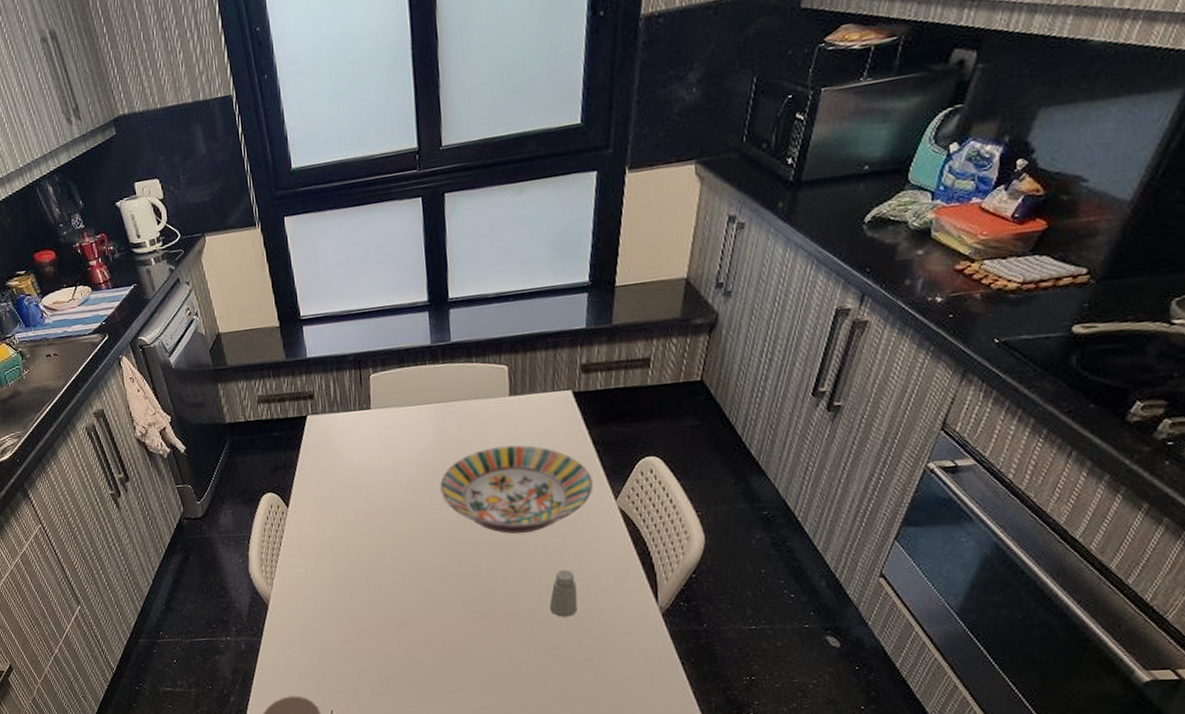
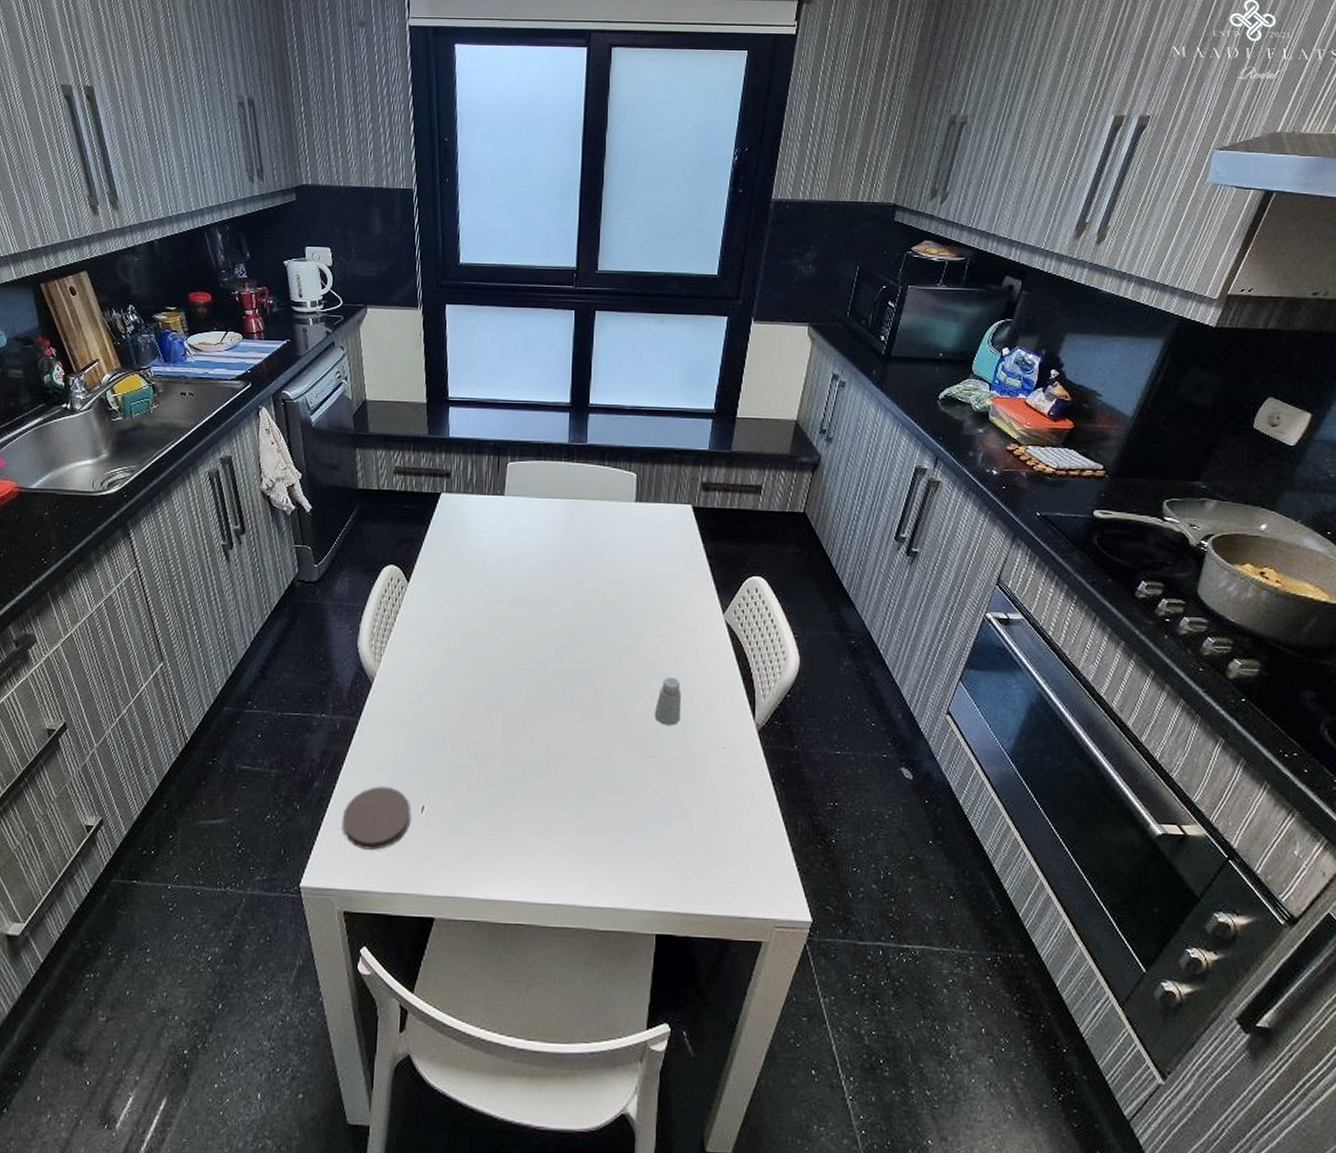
serving bowl: present [440,445,593,534] -> none [562,548,704,637]

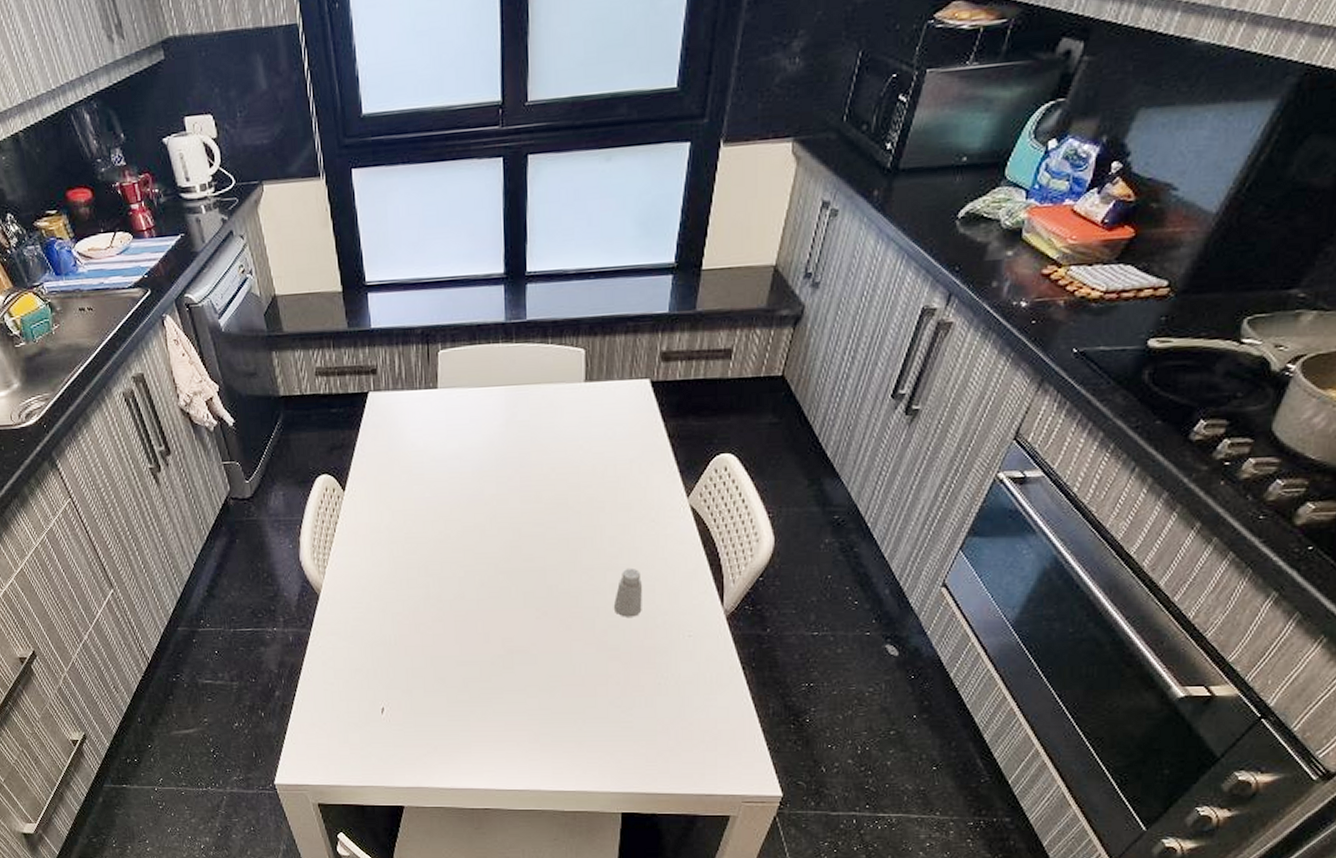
coaster: present [342,786,411,850] -> none [306,692,373,749]

